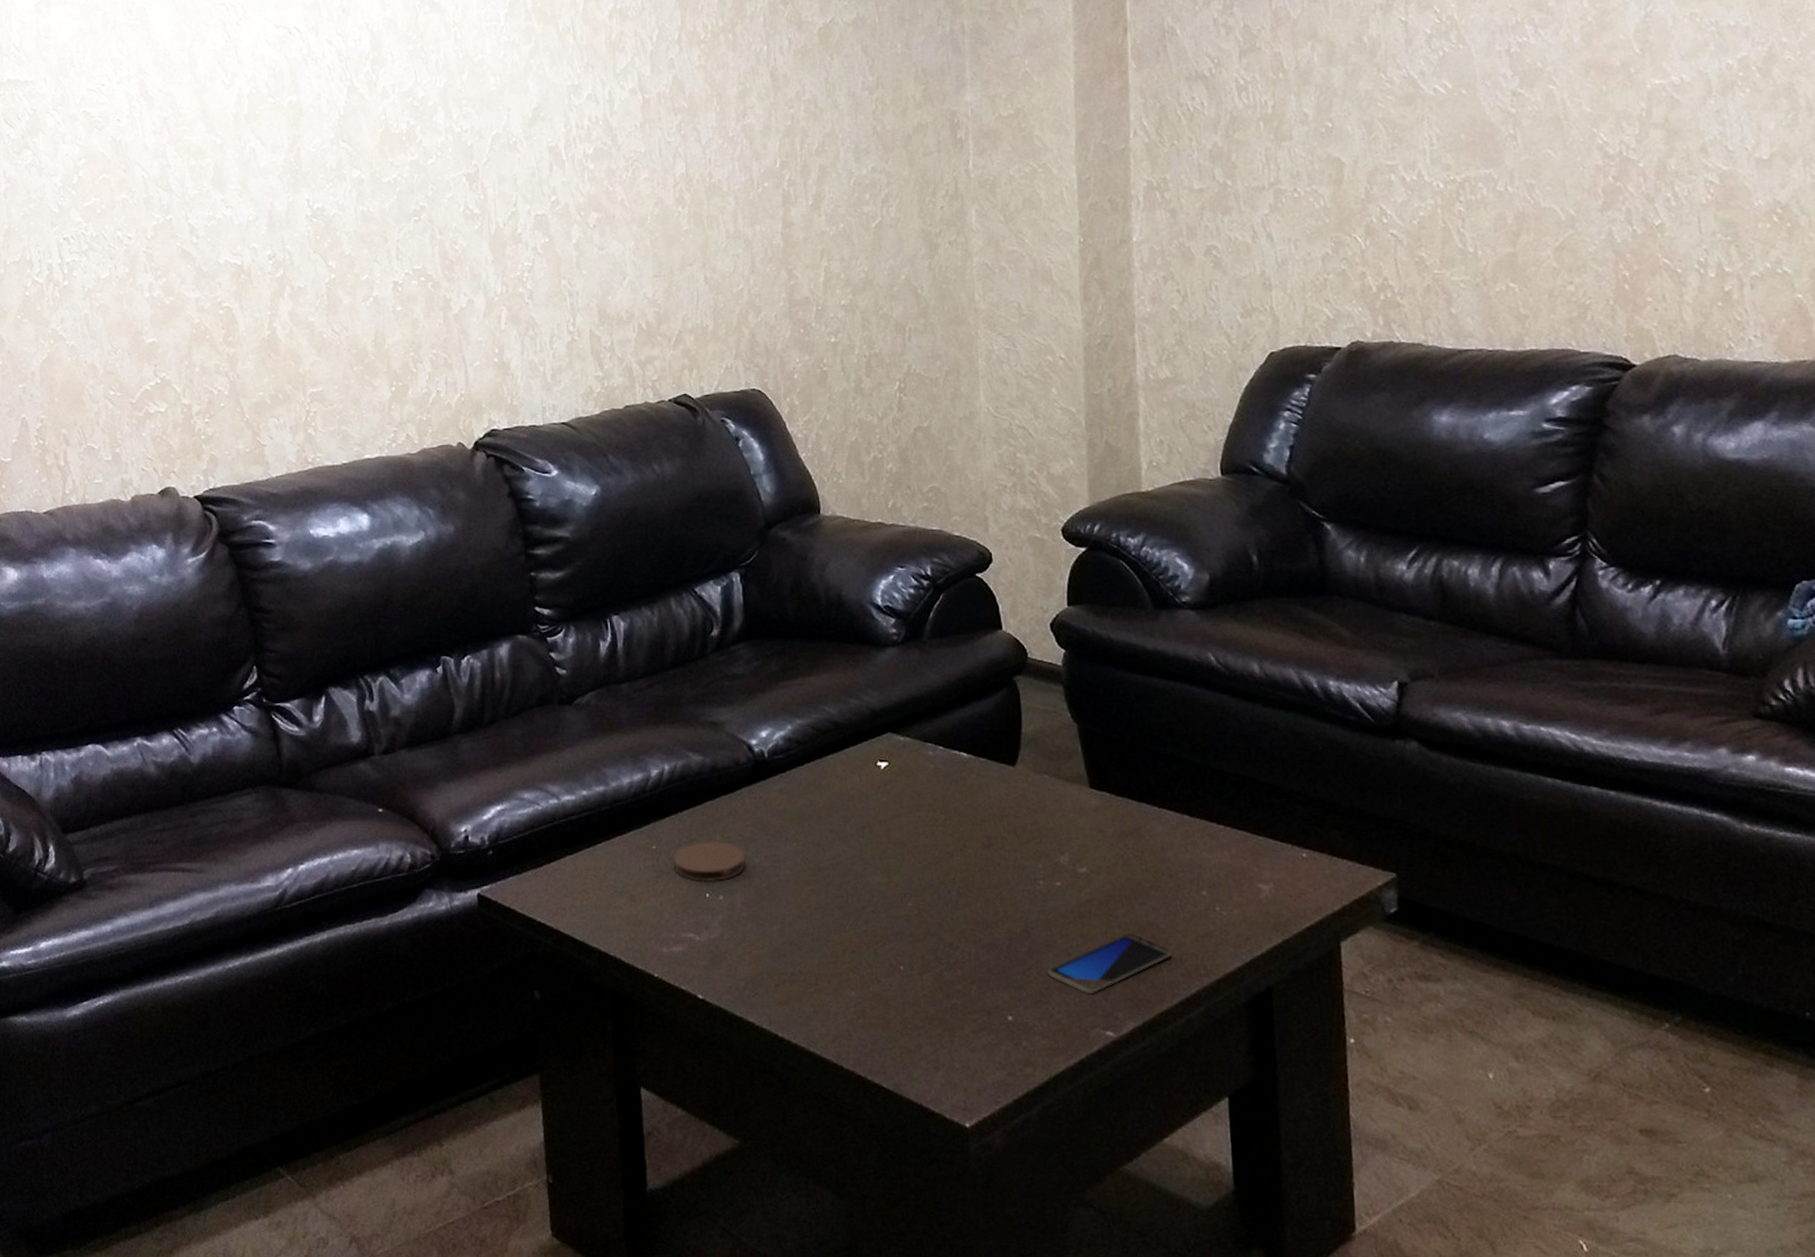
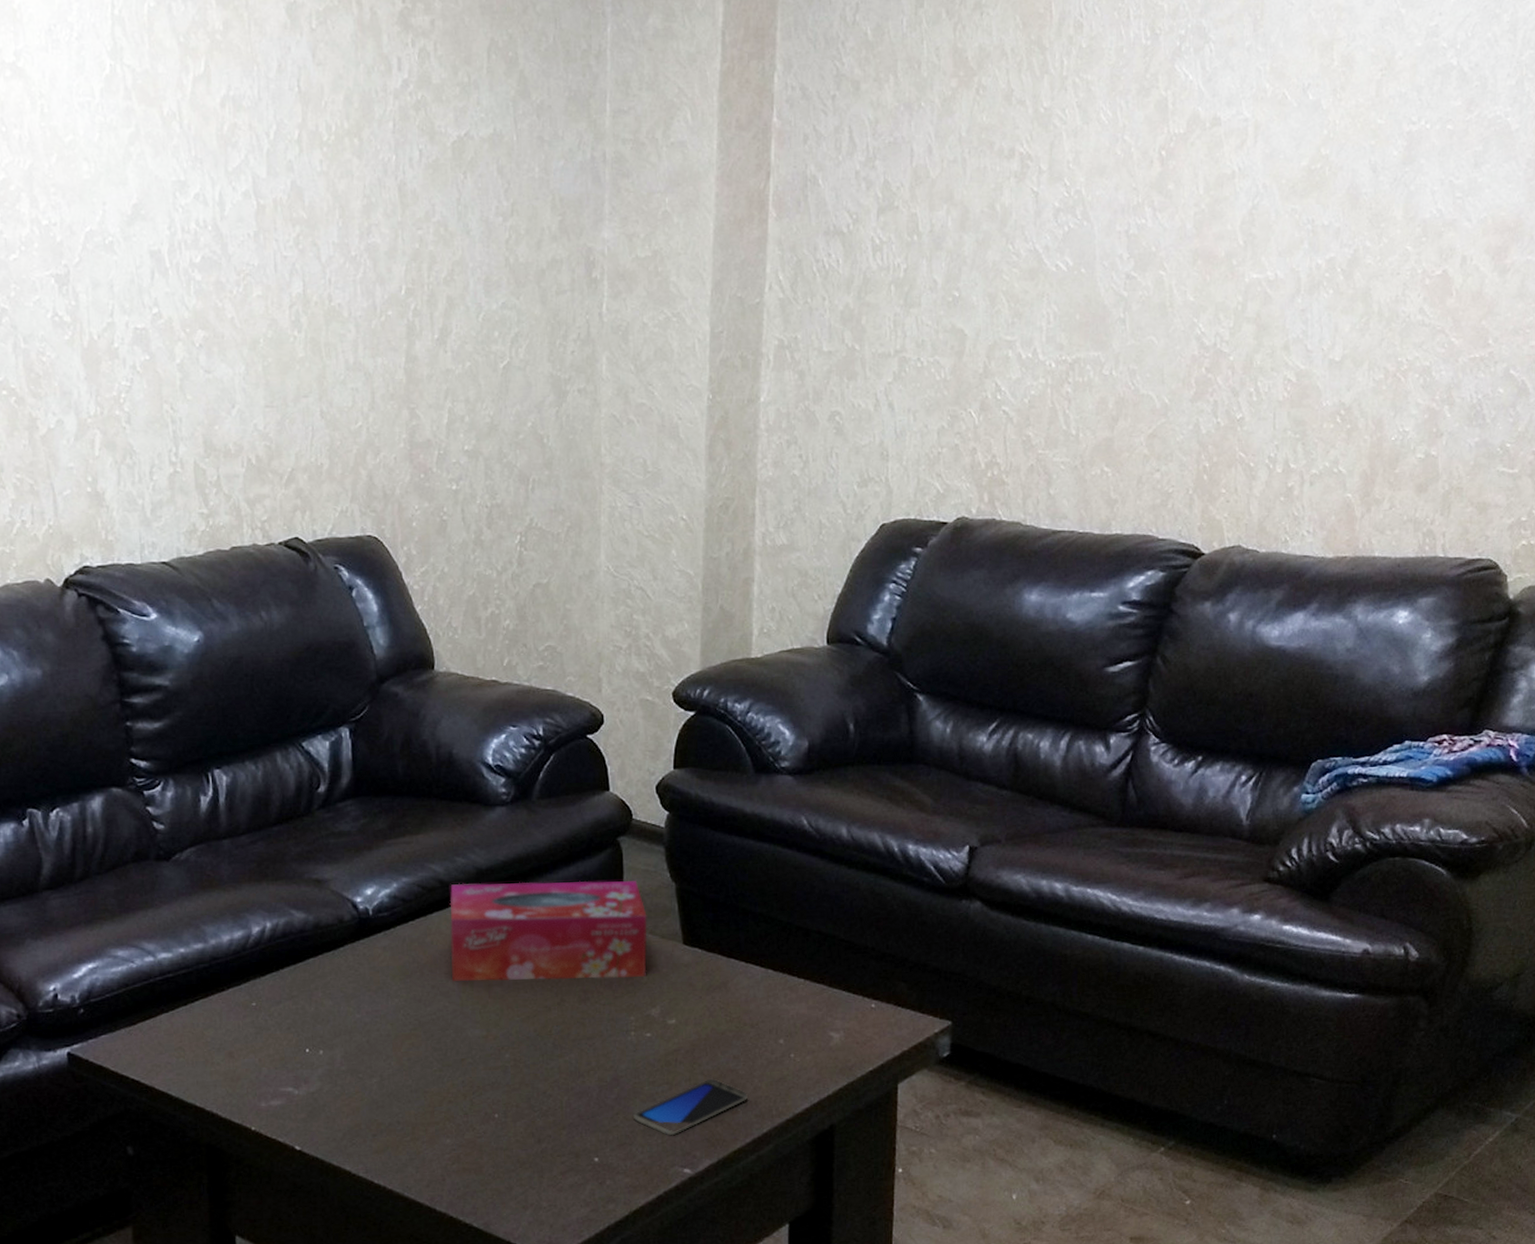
coaster: present [673,841,746,883] -> none [273,997,347,1038]
tissue box: none [844,721,1053,826] -> present [449,881,648,981]

